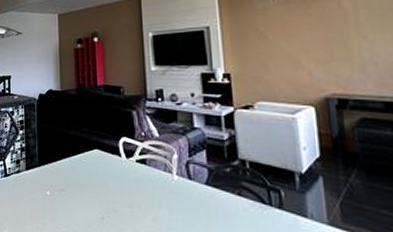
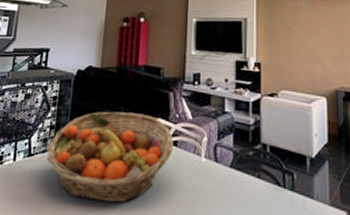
fruit basket: none [21,132,143,220] -> present [47,111,174,203]

